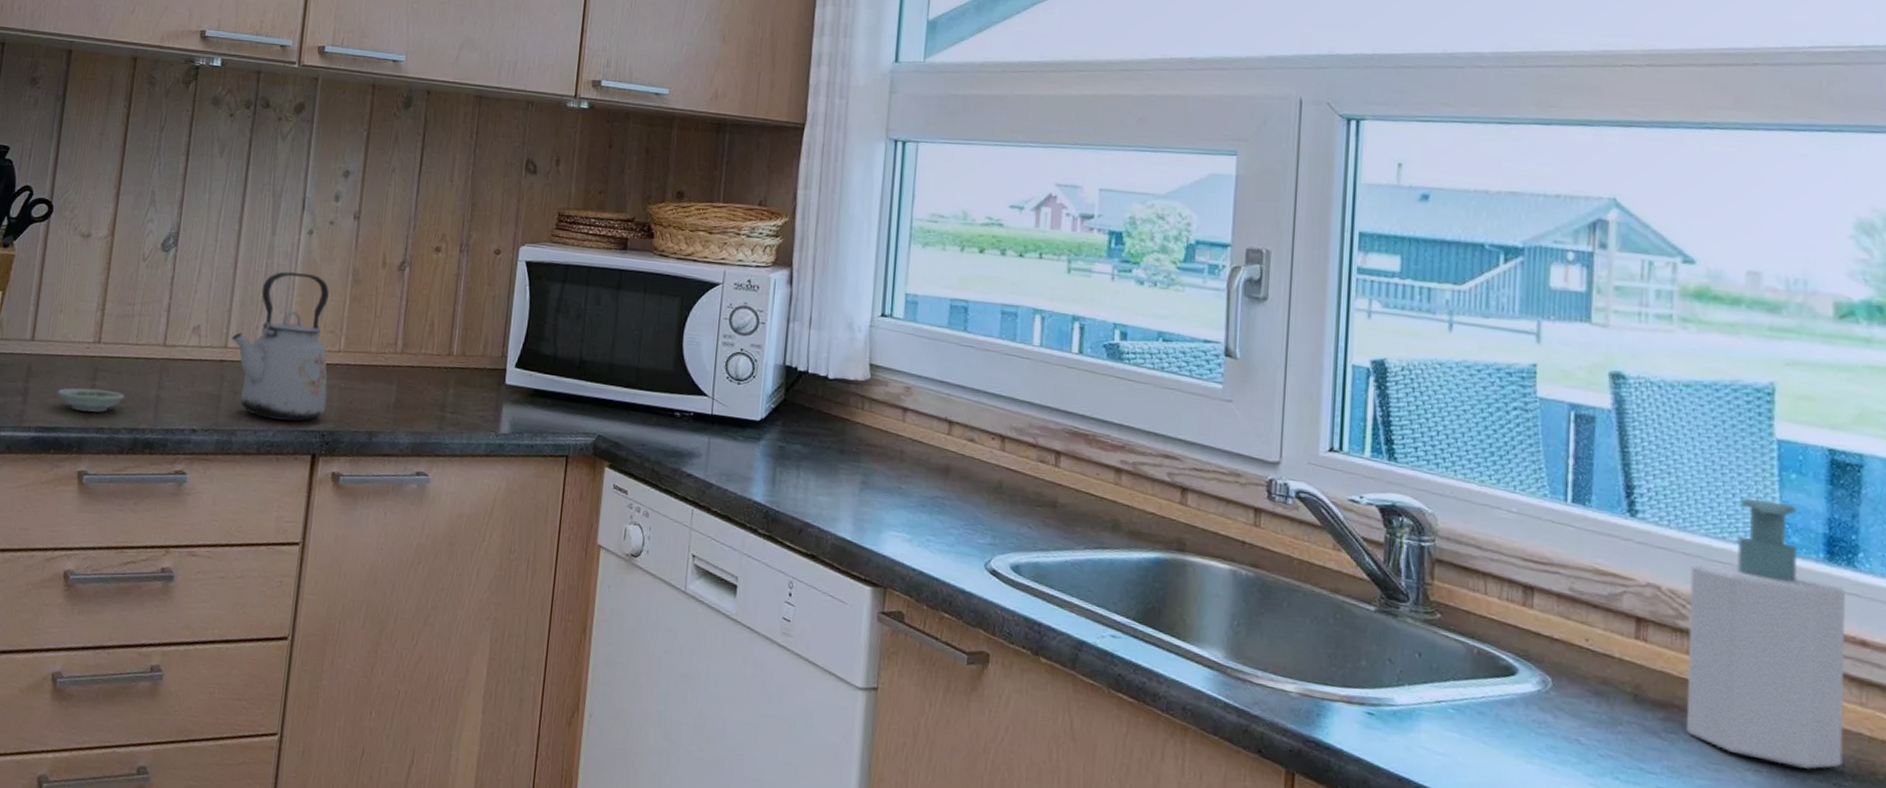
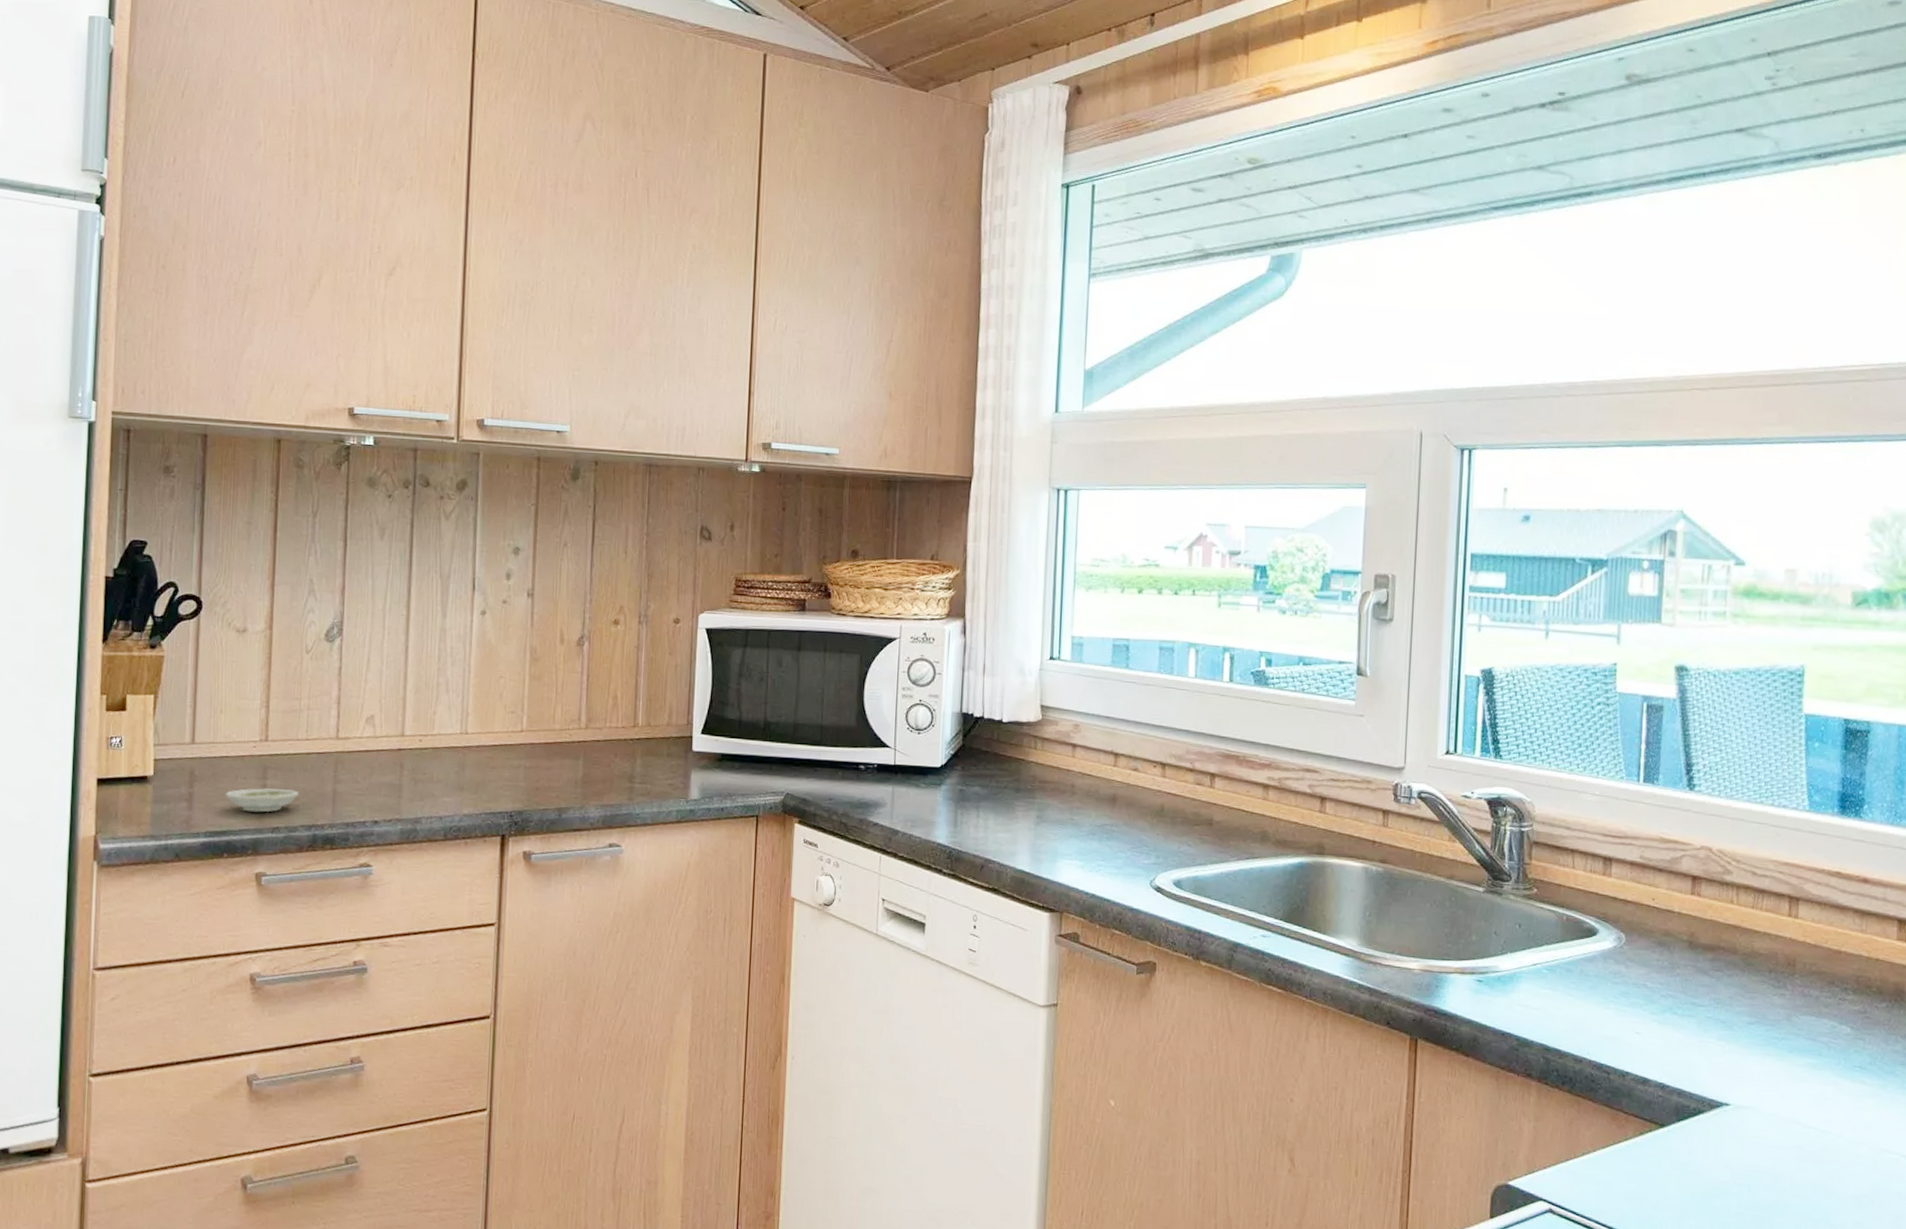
kettle: present [231,271,329,422] -> none [408,654,513,805]
soap bottle: present [1685,498,1845,769] -> none [1729,766,1853,989]

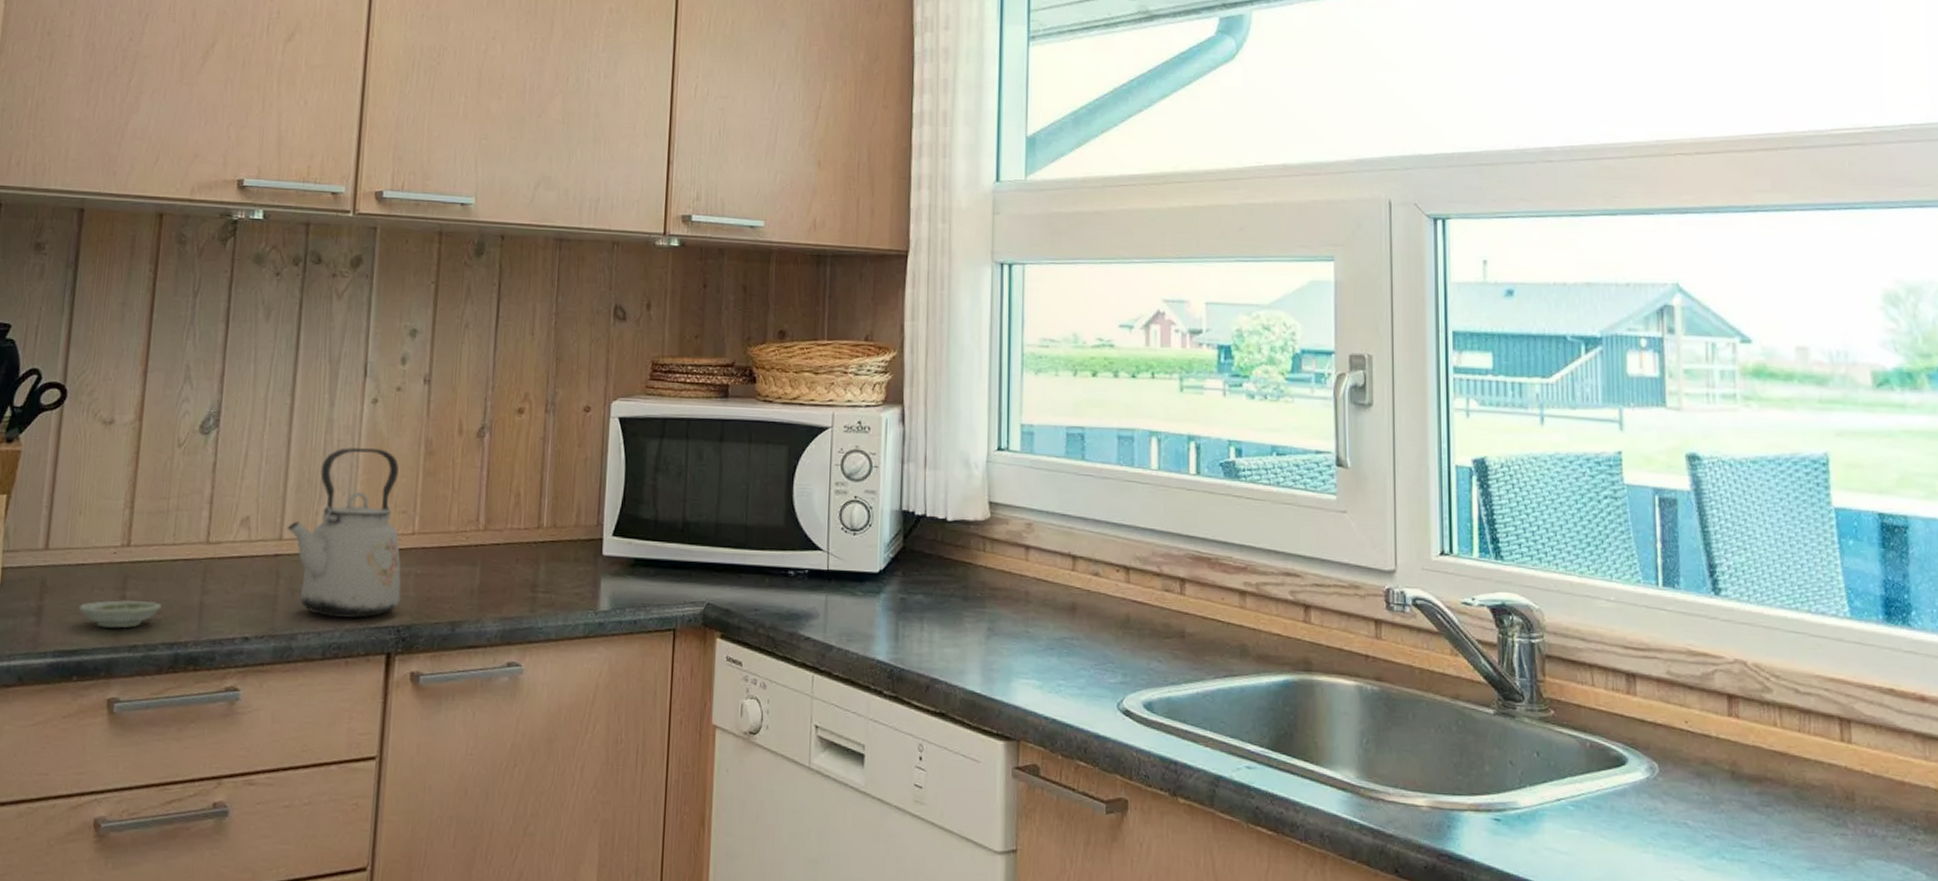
kettle: none [408,654,513,805] -> present [286,447,401,619]

